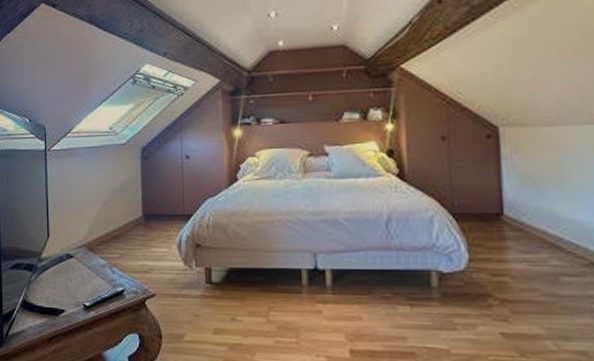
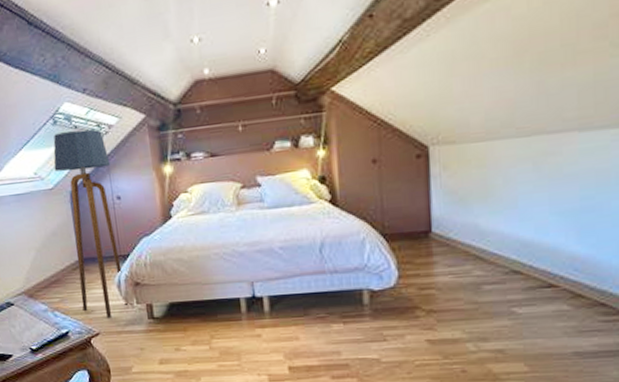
floor lamp: none [129,90,188,279] -> present [53,129,129,318]

